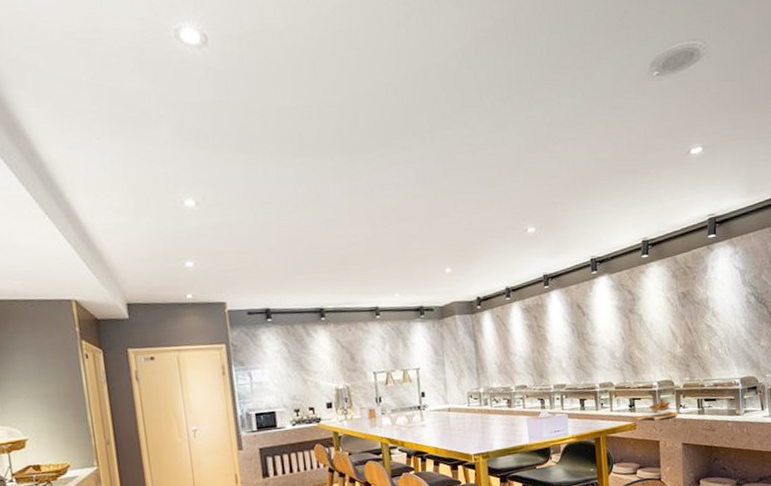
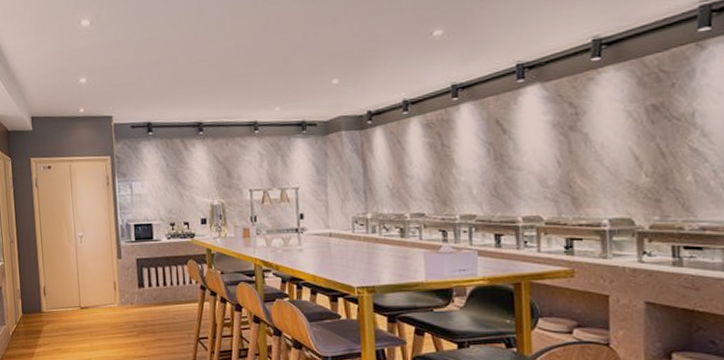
food platter: present [635,398,679,421] -> none [572,241,641,269]

